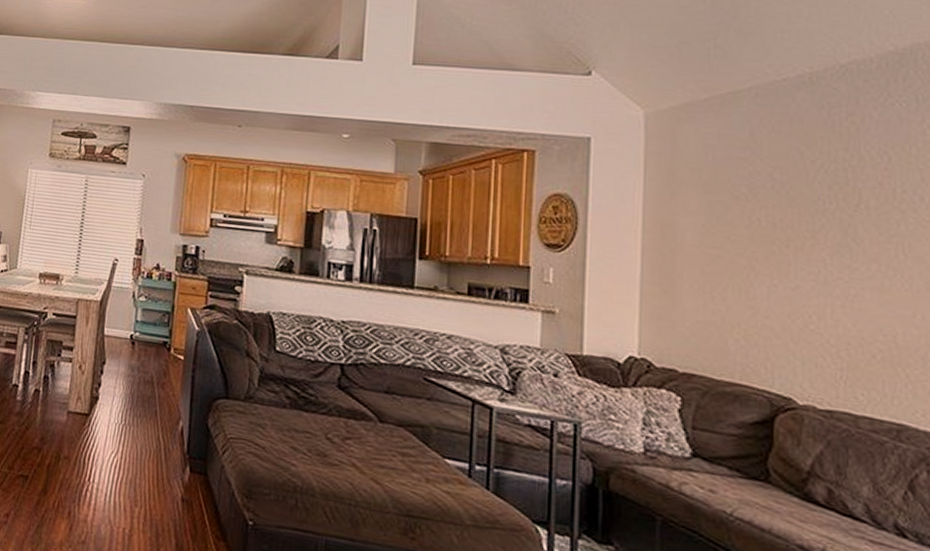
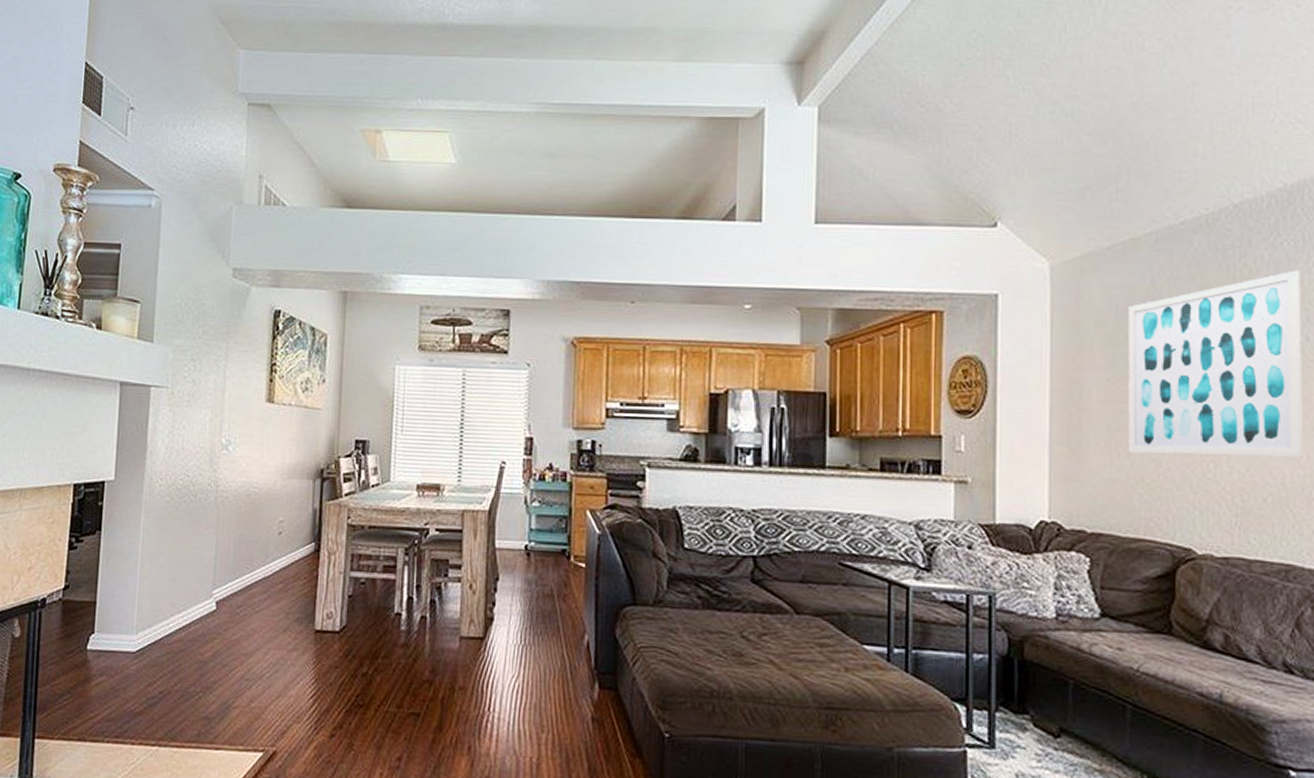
wall art: none [724,130,917,317] -> present [1128,270,1303,457]

